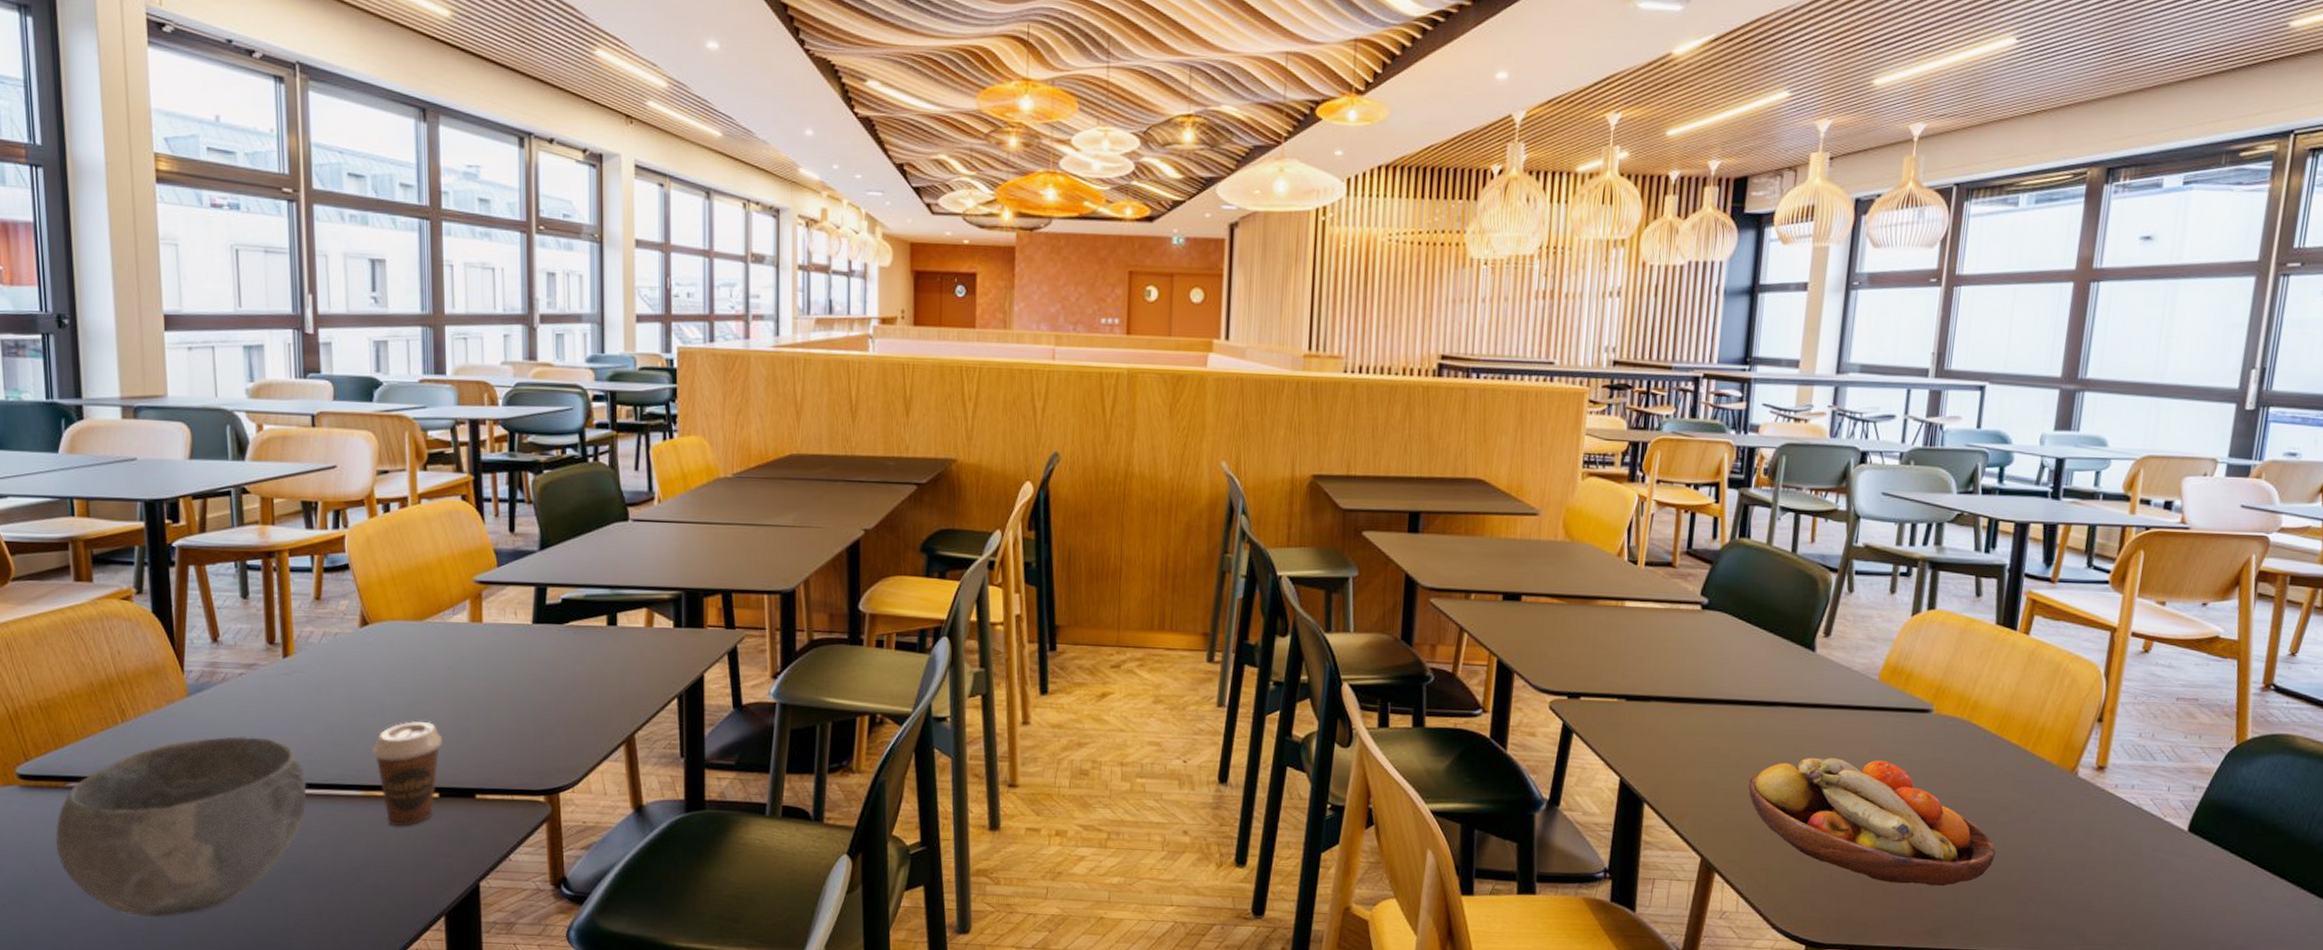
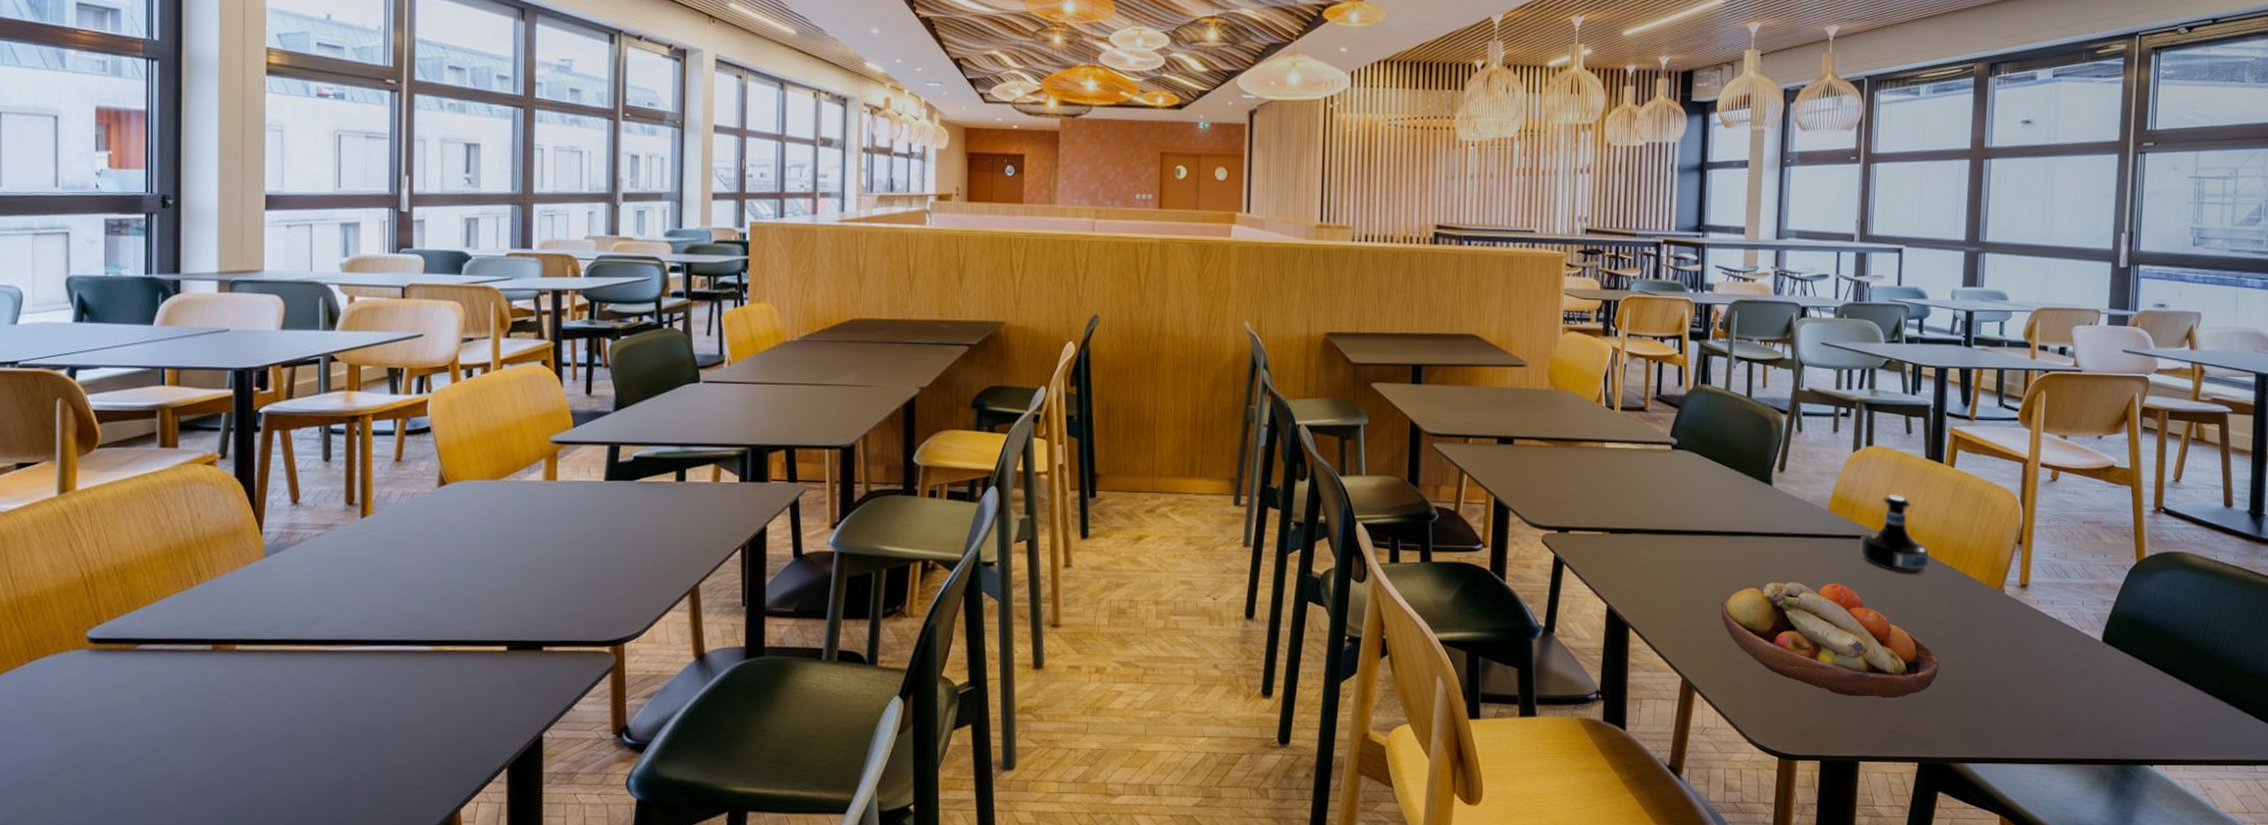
bowl: present [55,736,307,918] -> none [121,595,377,778]
coffee cup: present [372,721,442,827] -> none [444,576,512,681]
tequila bottle: none [1912,664,1993,752] -> present [1860,495,1929,574]

